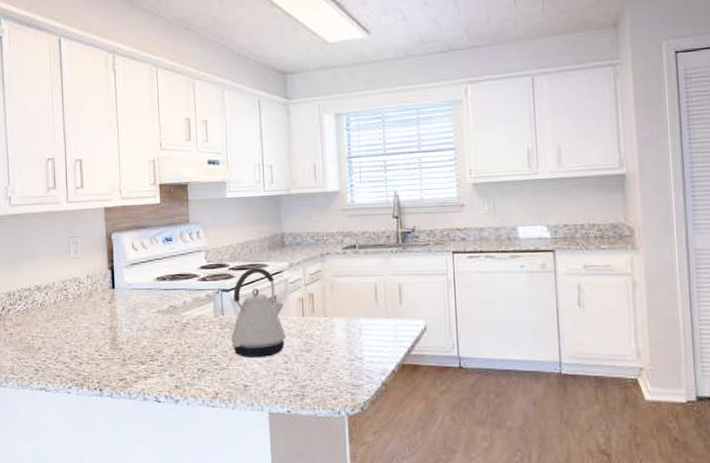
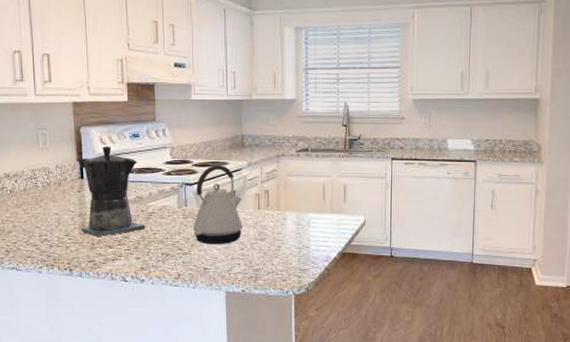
coffee maker: none [109,252,180,351] -> present [78,146,146,236]

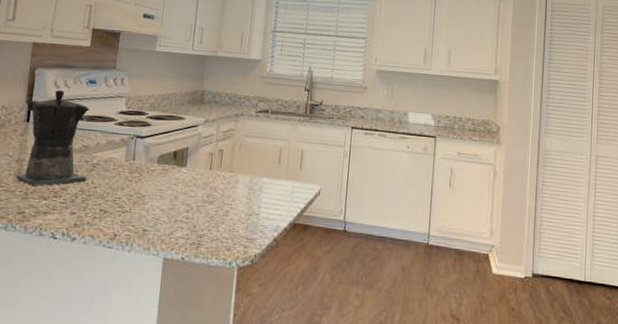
kettle: present [192,165,242,245] -> none [137,119,194,205]

